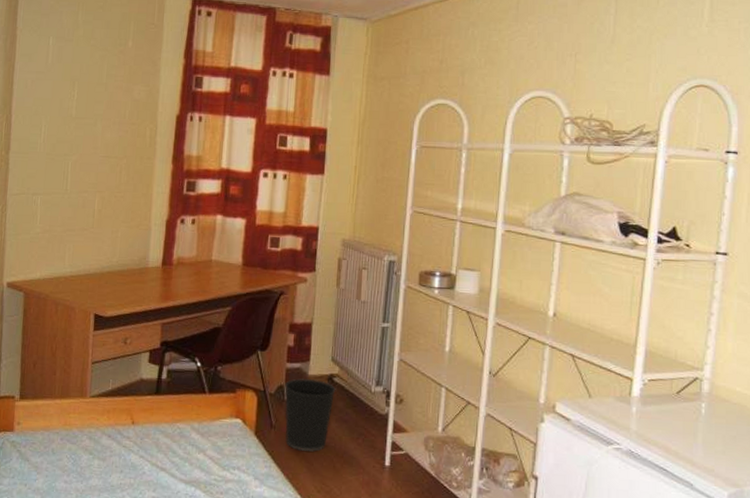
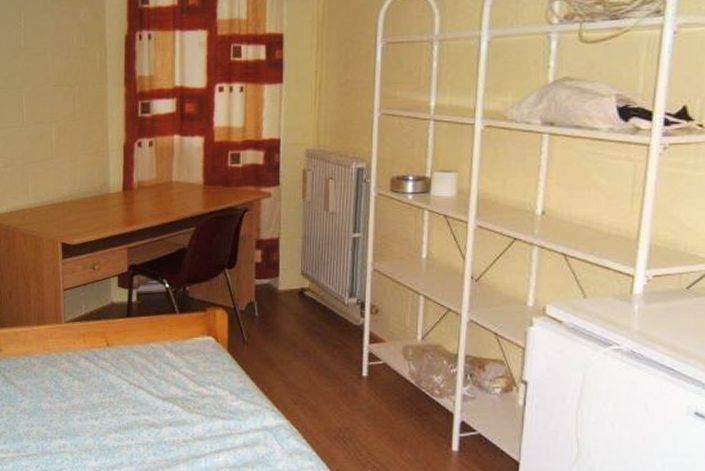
wastebasket: present [285,378,336,452] -> none [255,294,308,365]

